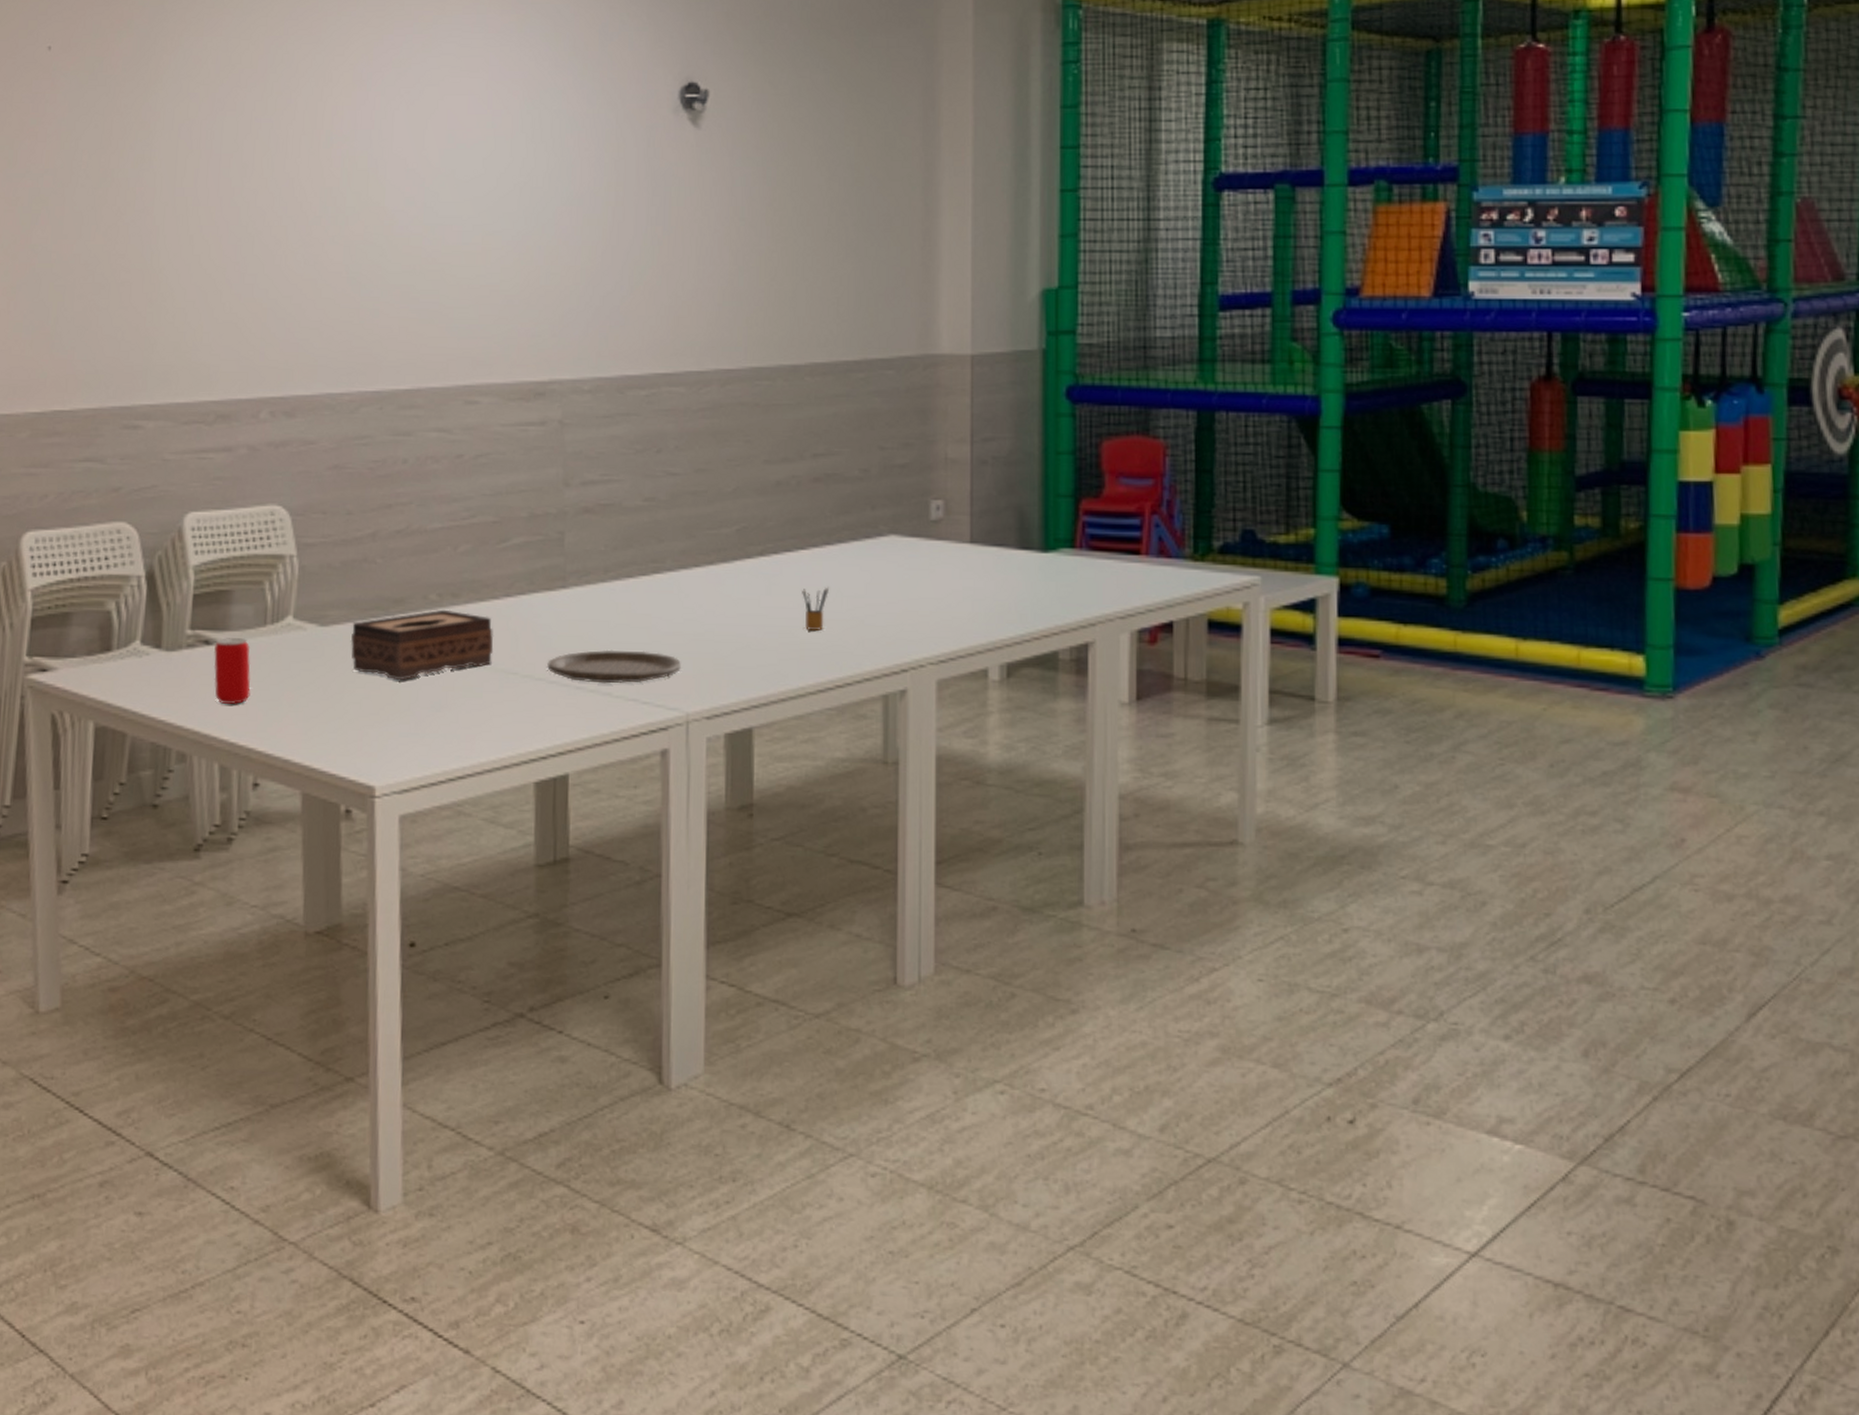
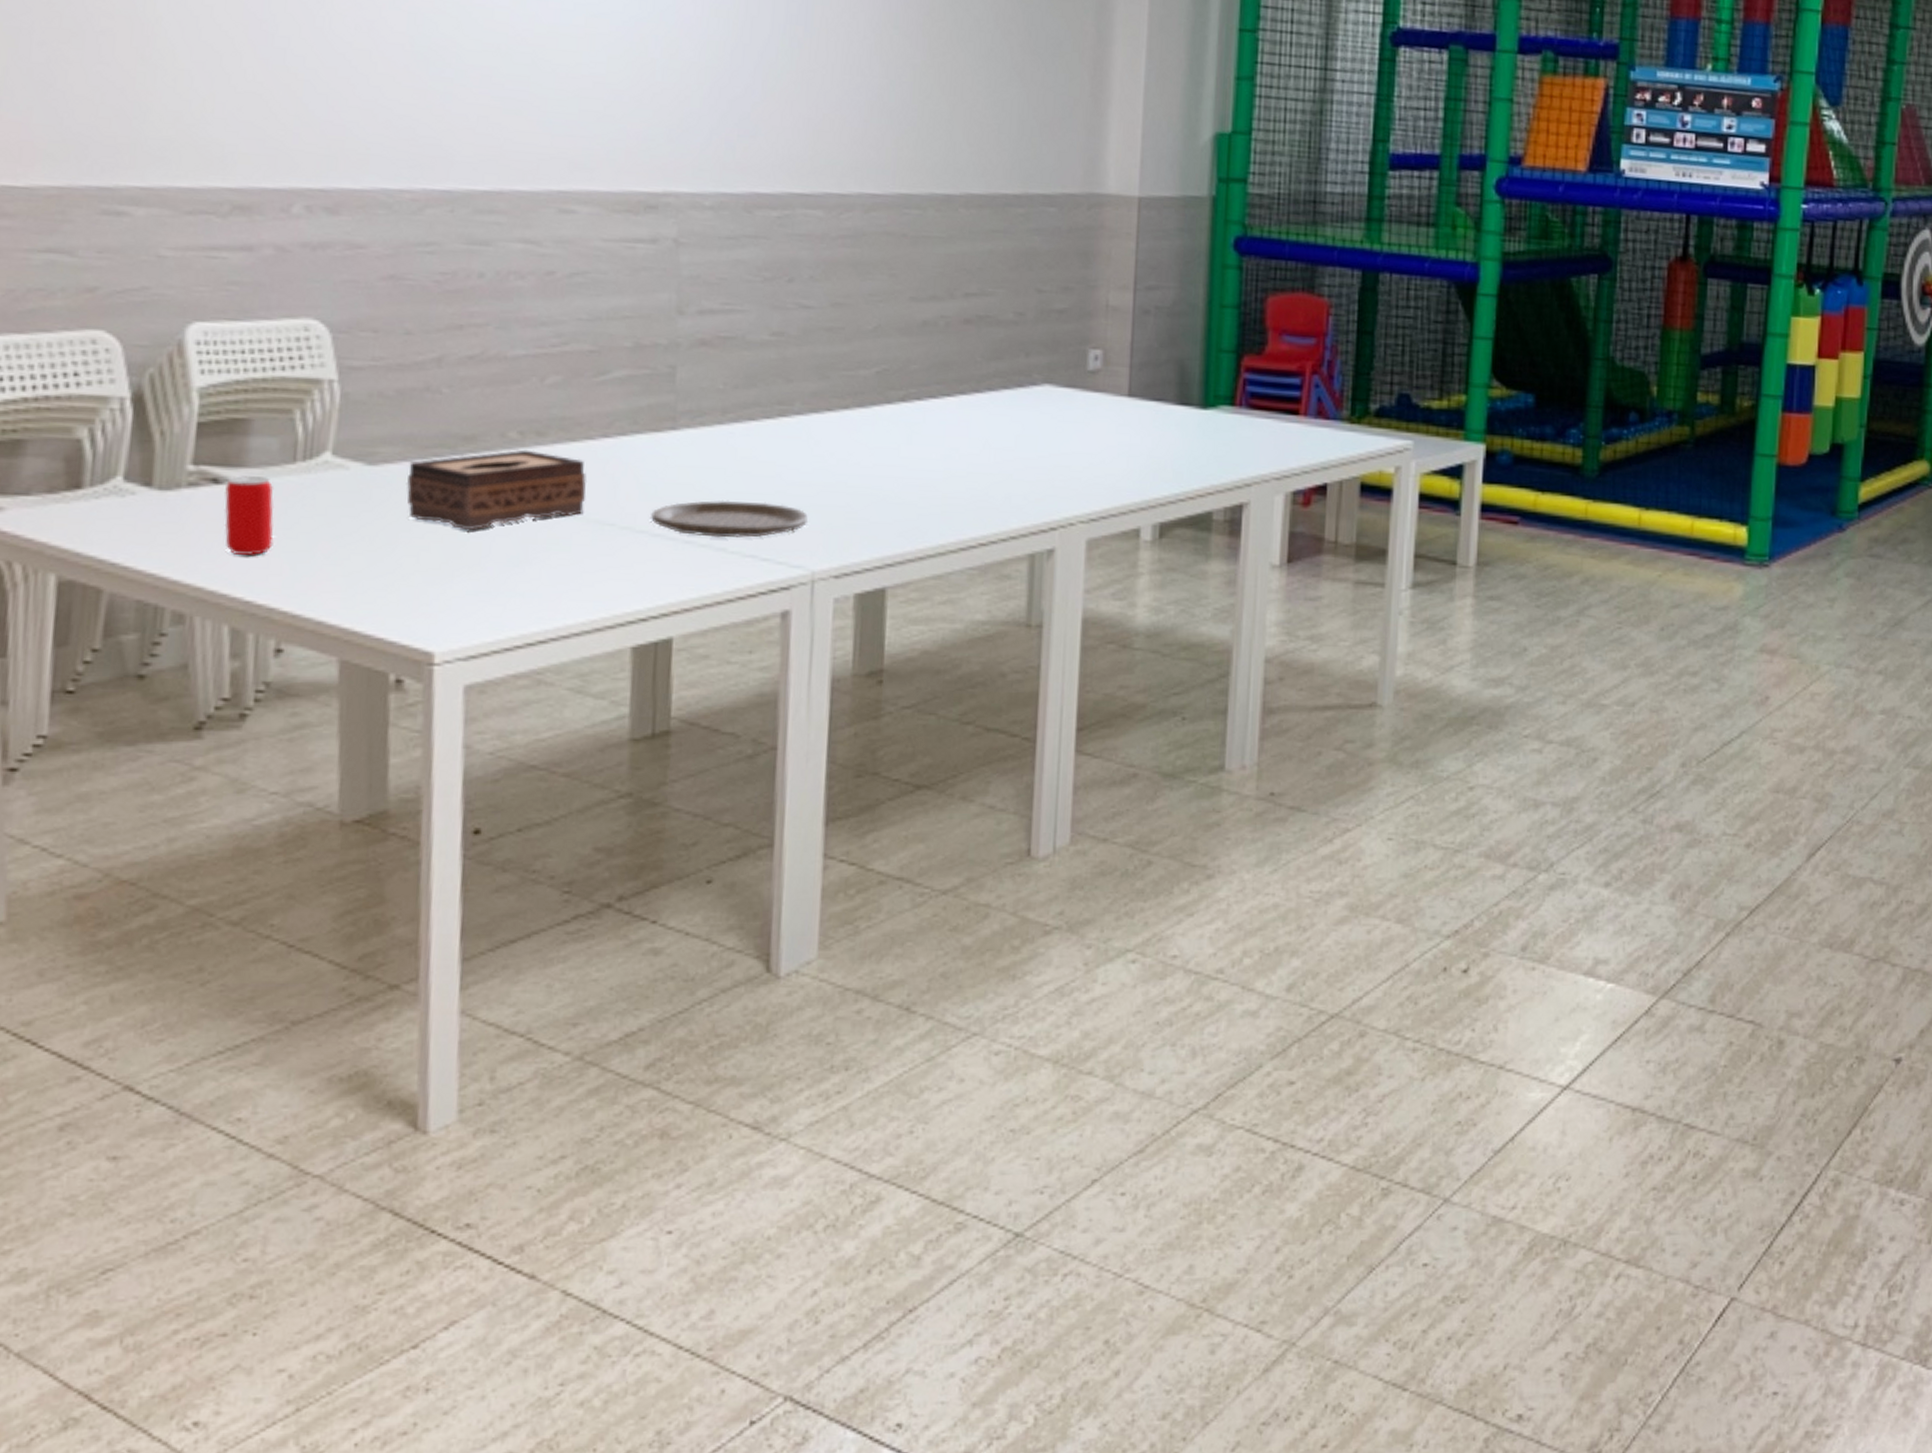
pencil box: present [802,587,829,630] -> none [946,438,976,484]

